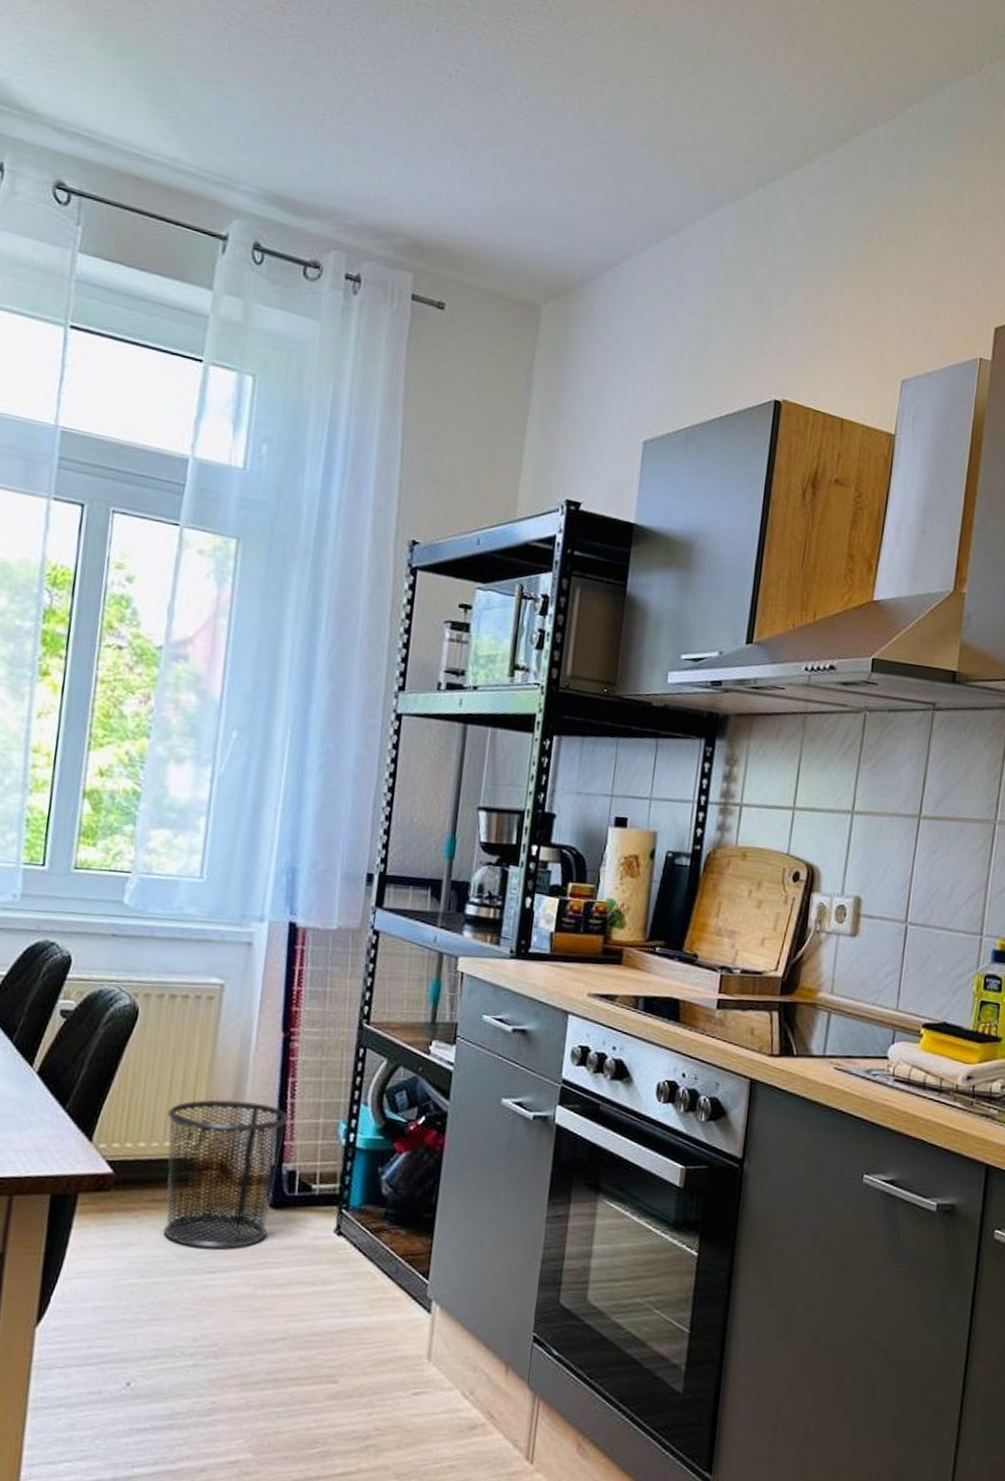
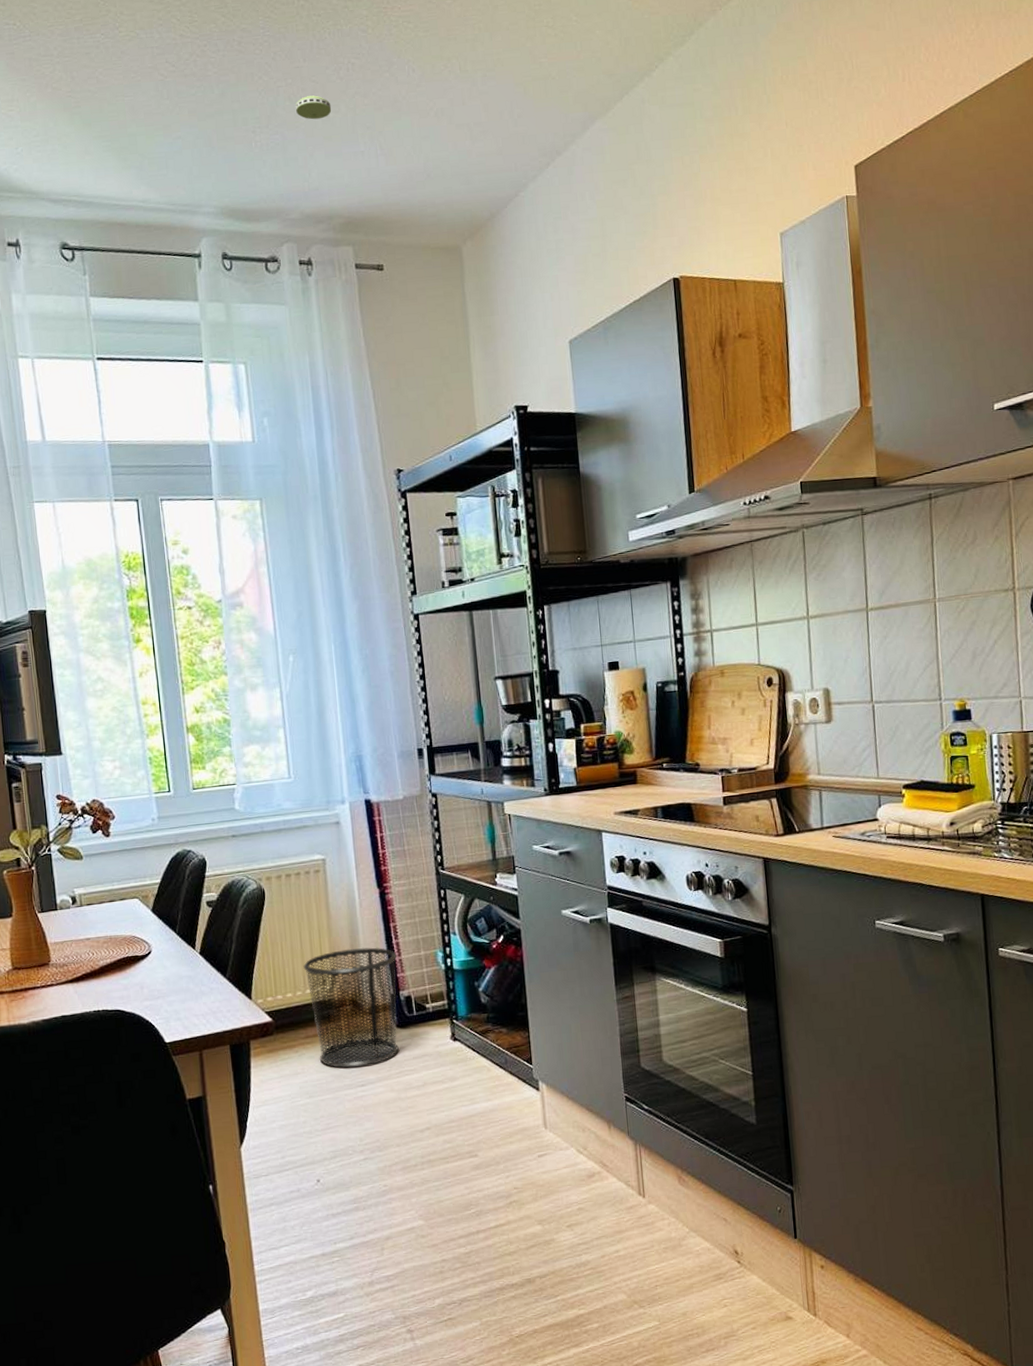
smoke detector: none [379,91,422,122] -> present [296,95,332,120]

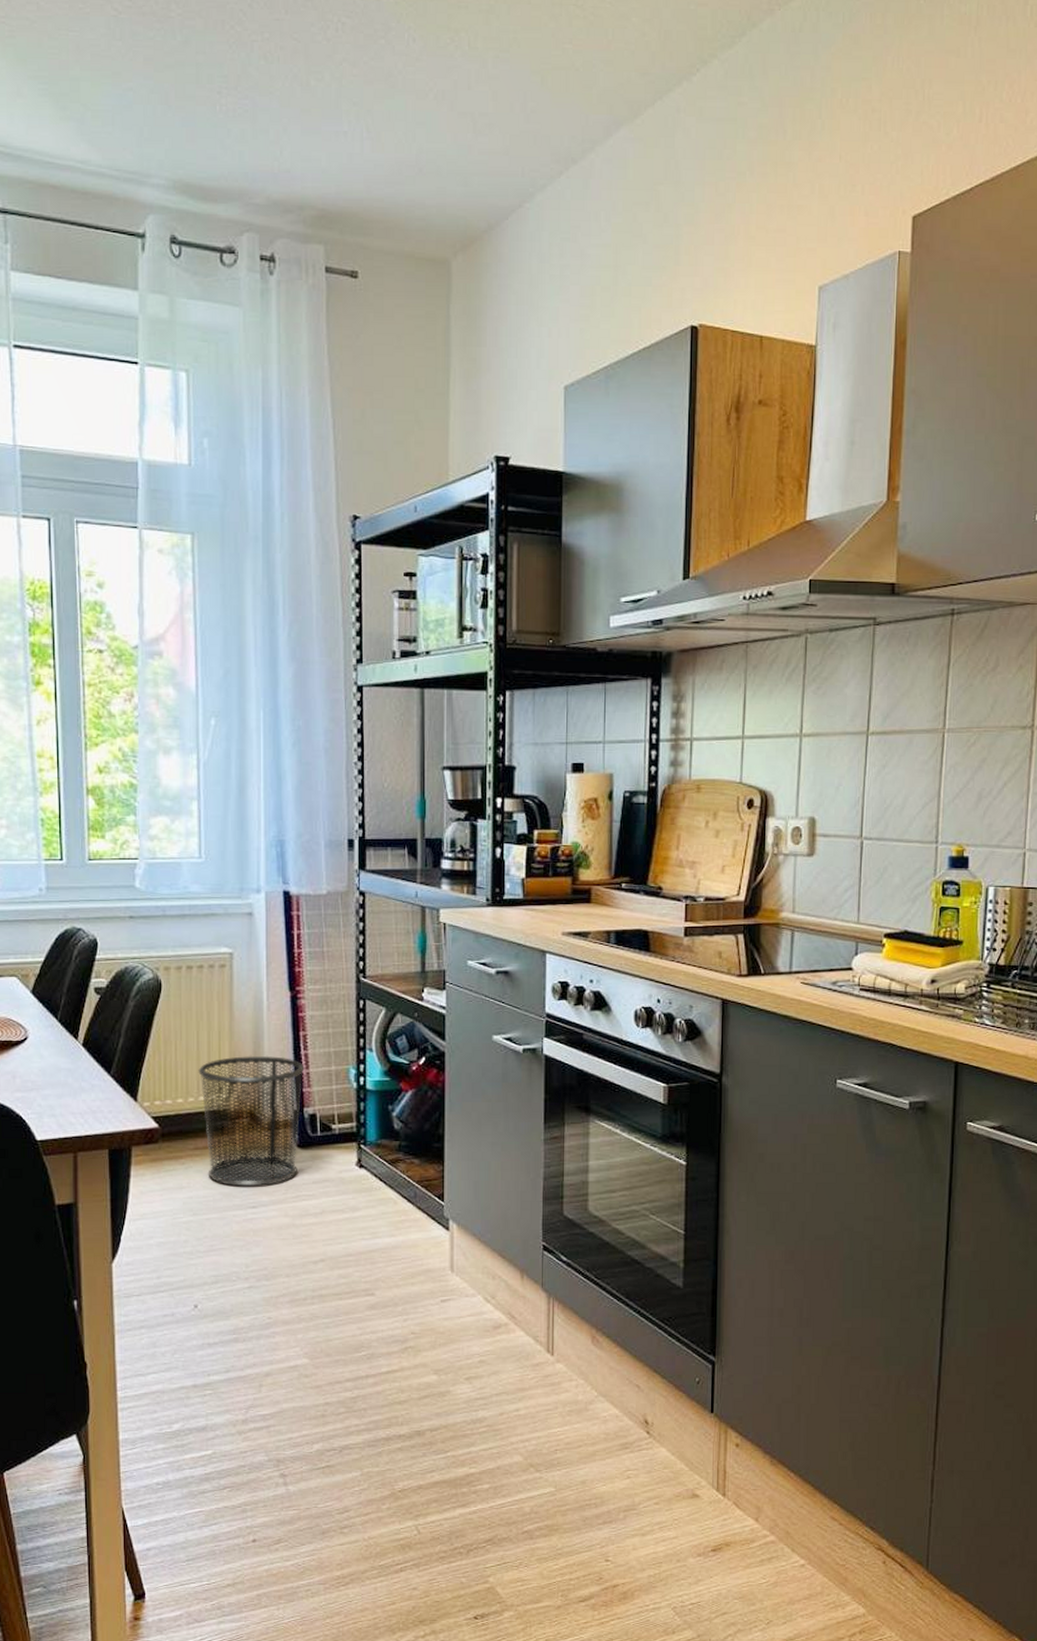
smoke detector: present [296,95,332,120] -> none [272,56,314,87]

